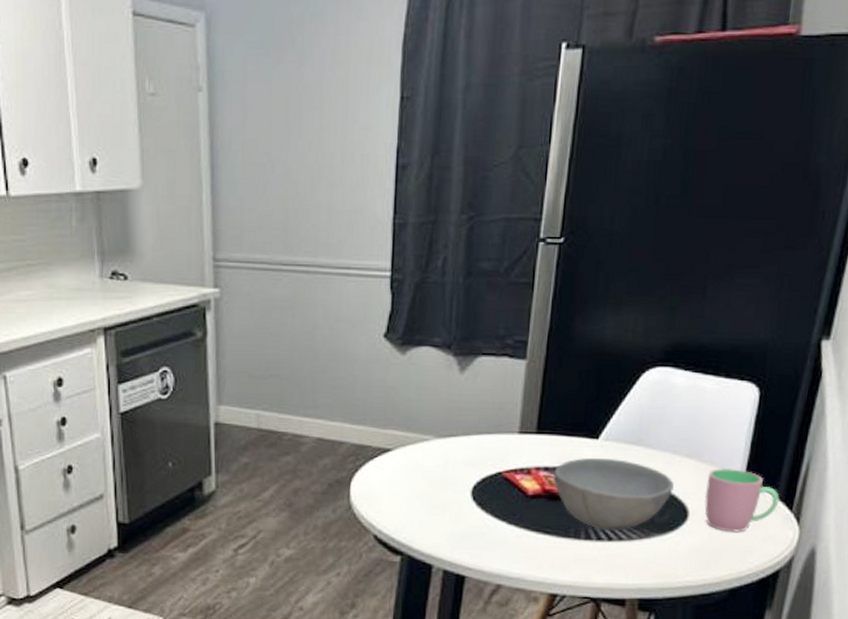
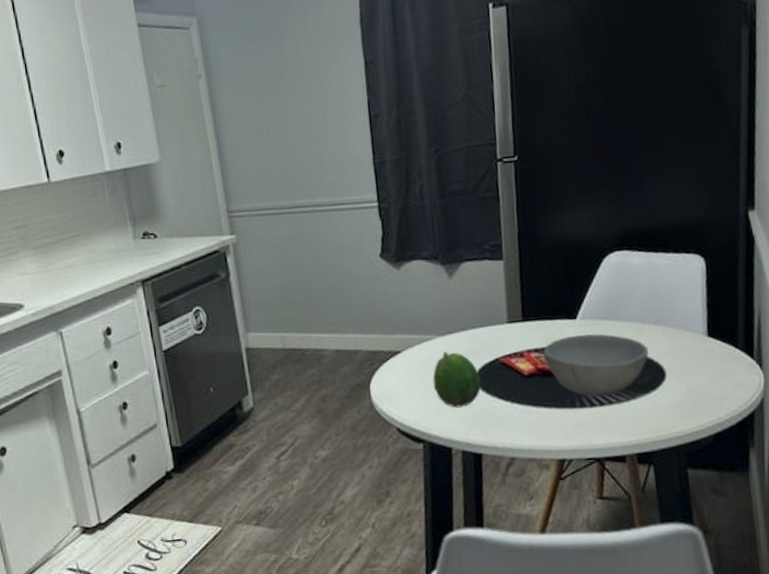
fruit: none [423,456,478,521] -> present [433,351,482,408]
cup: present [704,467,780,532] -> none [675,328,741,384]

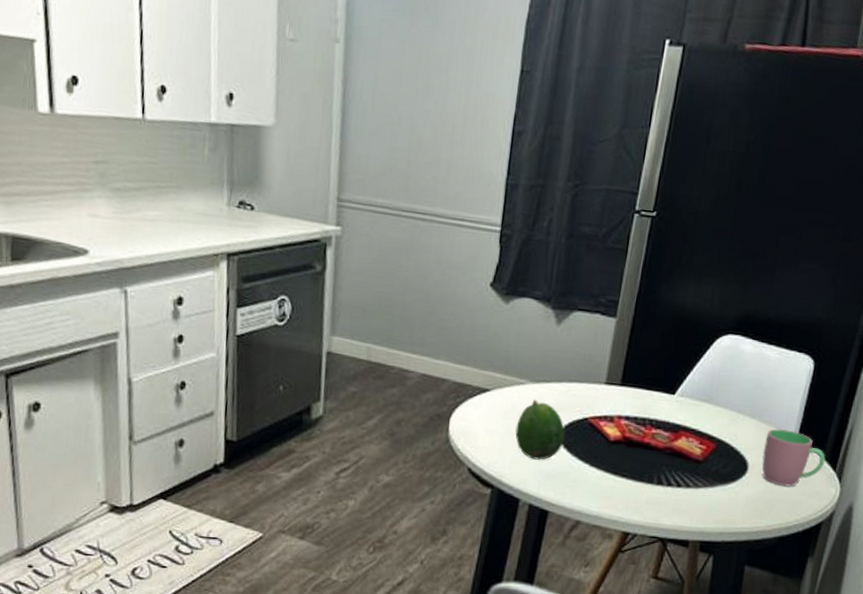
bowl: present [543,333,649,398] -> none [633,410,737,479]
cup: none [675,328,741,384] -> present [762,428,826,487]

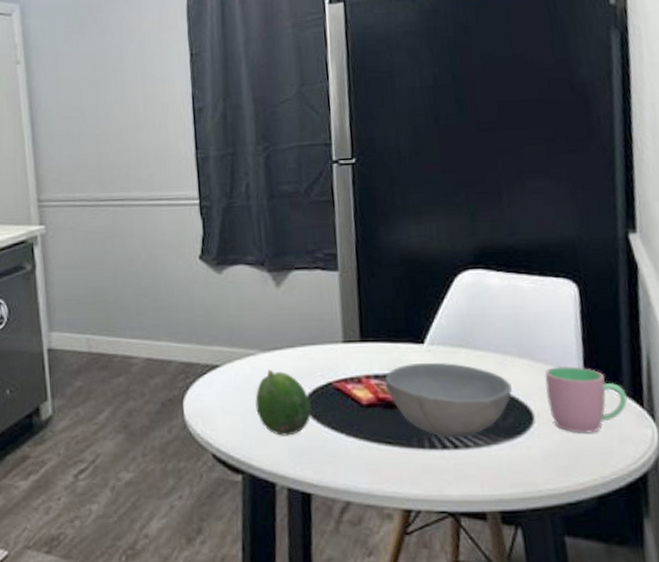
bowl: none [633,410,737,479] -> present [384,362,512,439]

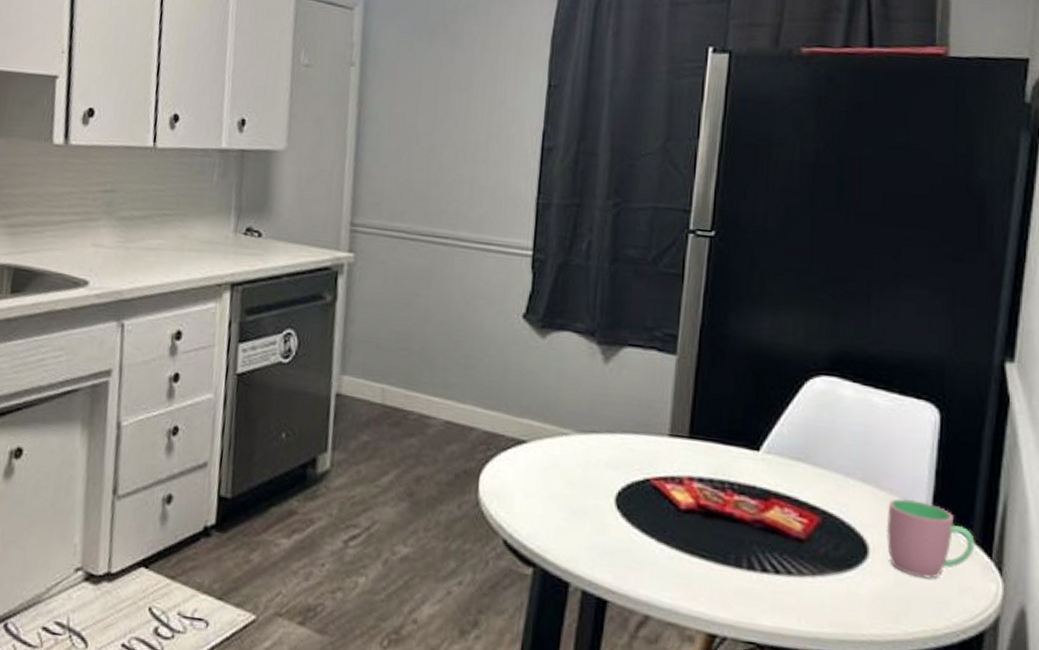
fruit: present [255,369,312,436] -> none [560,453,623,532]
bowl: present [384,362,512,439] -> none [709,471,849,563]

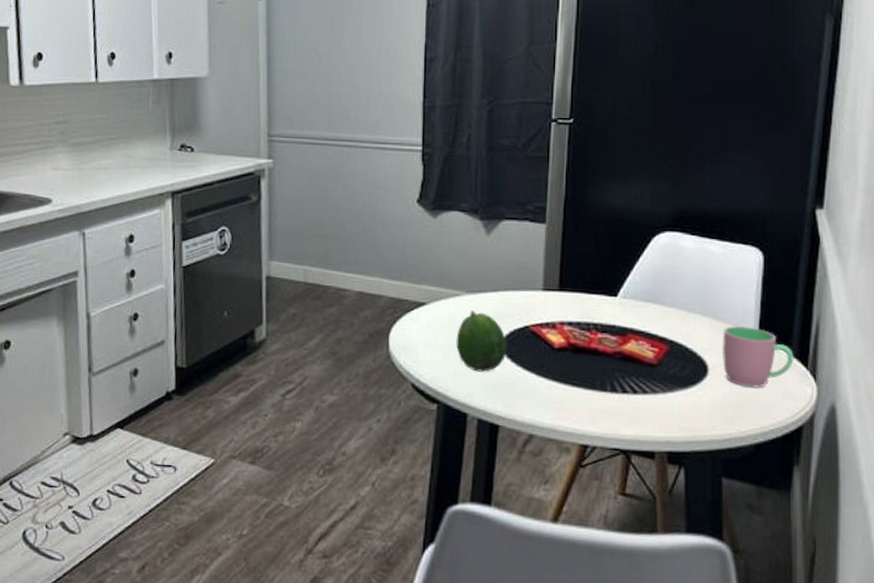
fruit: none [560,453,623,532] -> present [456,310,507,372]

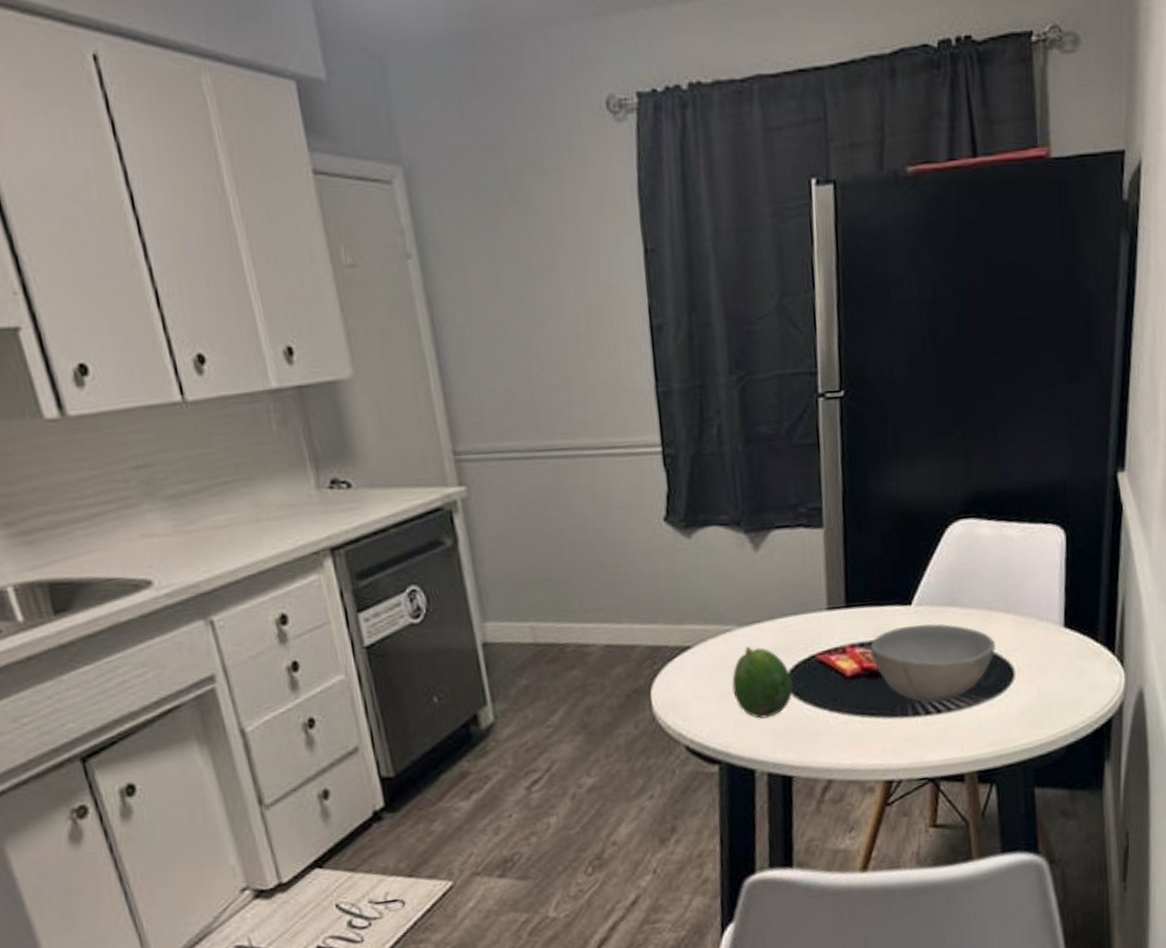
bowl: none [577,314,691,385] -> present [870,623,995,704]
cup: present [722,325,794,388] -> none [1027,617,1101,686]

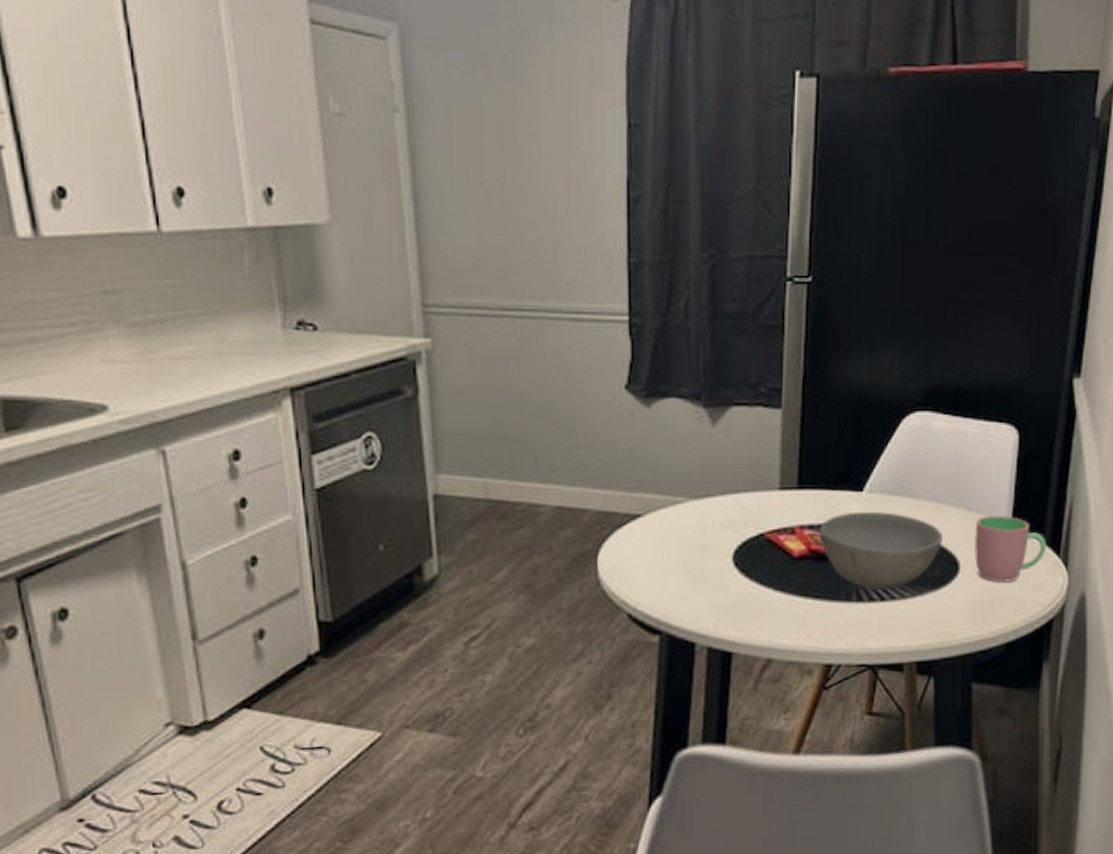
fruit: present [732,646,793,719] -> none [679,519,739,592]
cup: none [1027,617,1101,686] -> present [974,515,1047,583]

